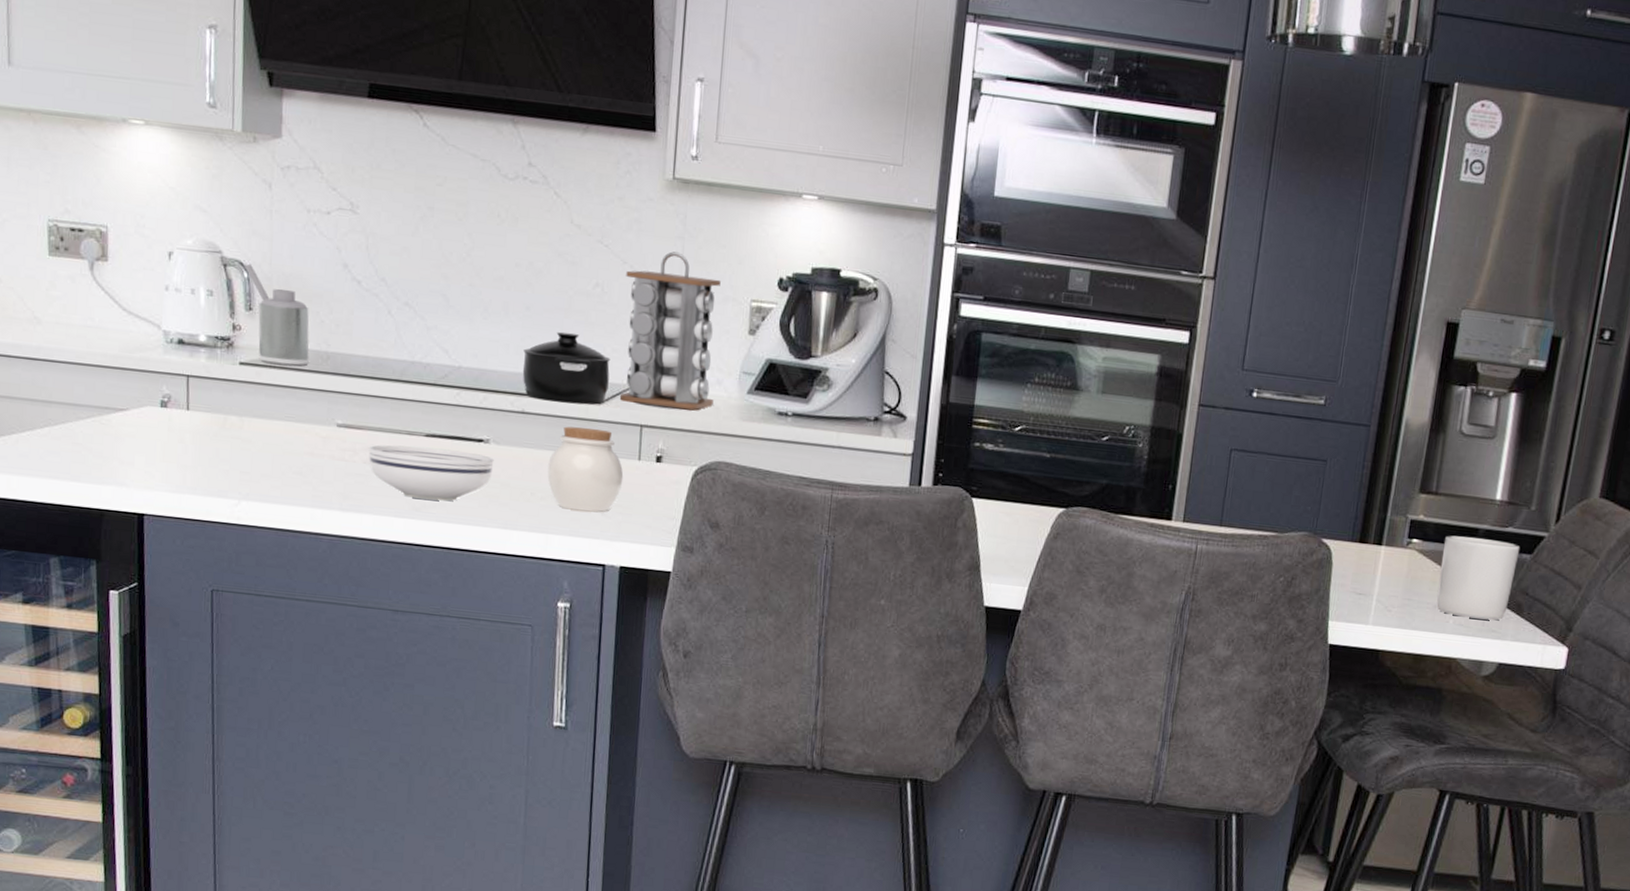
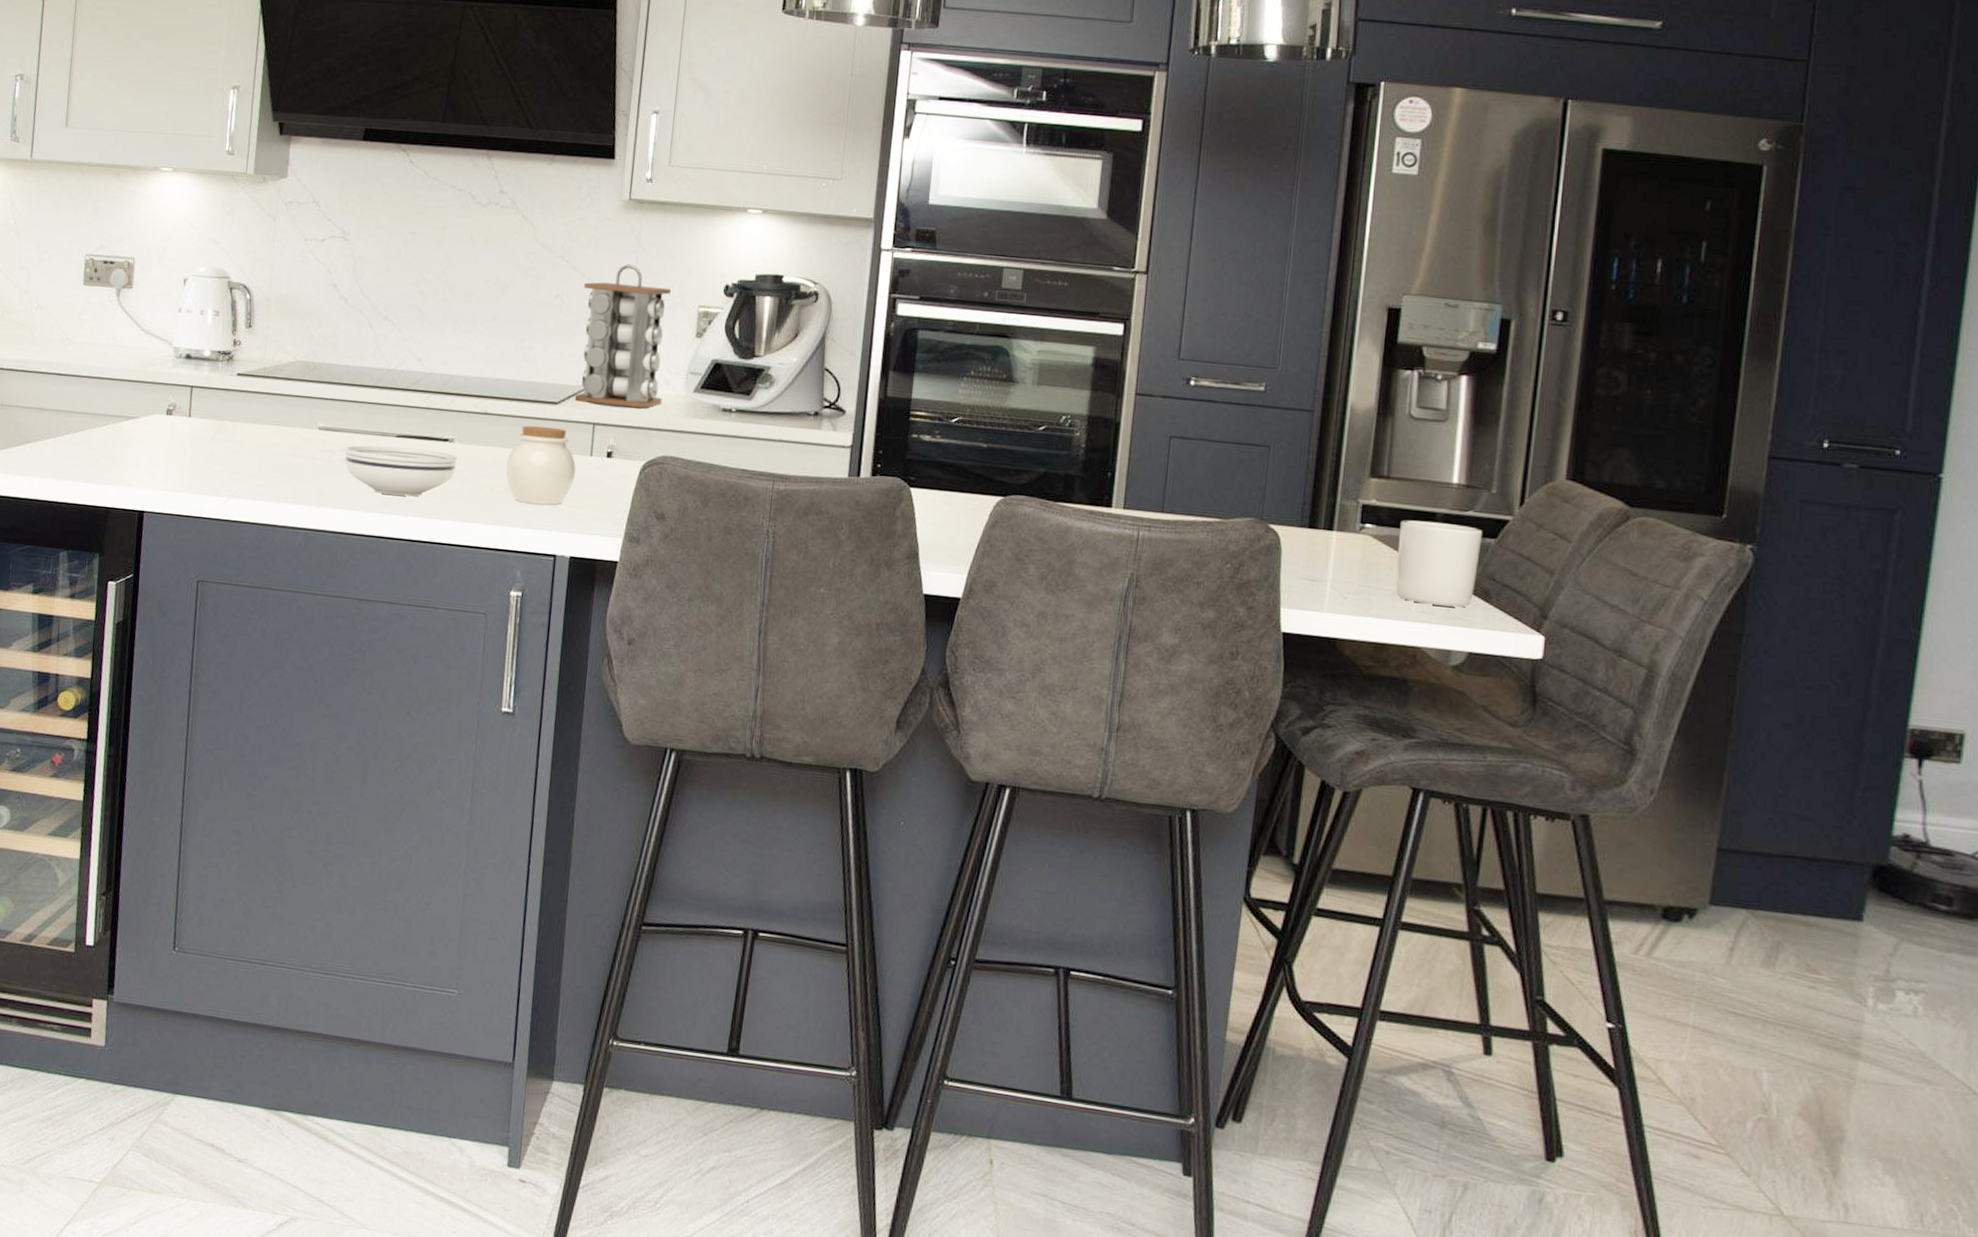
soap dispenser: present [245,263,310,367] -> none [248,286,301,377]
saucepan: present [522,331,611,405] -> none [486,339,568,406]

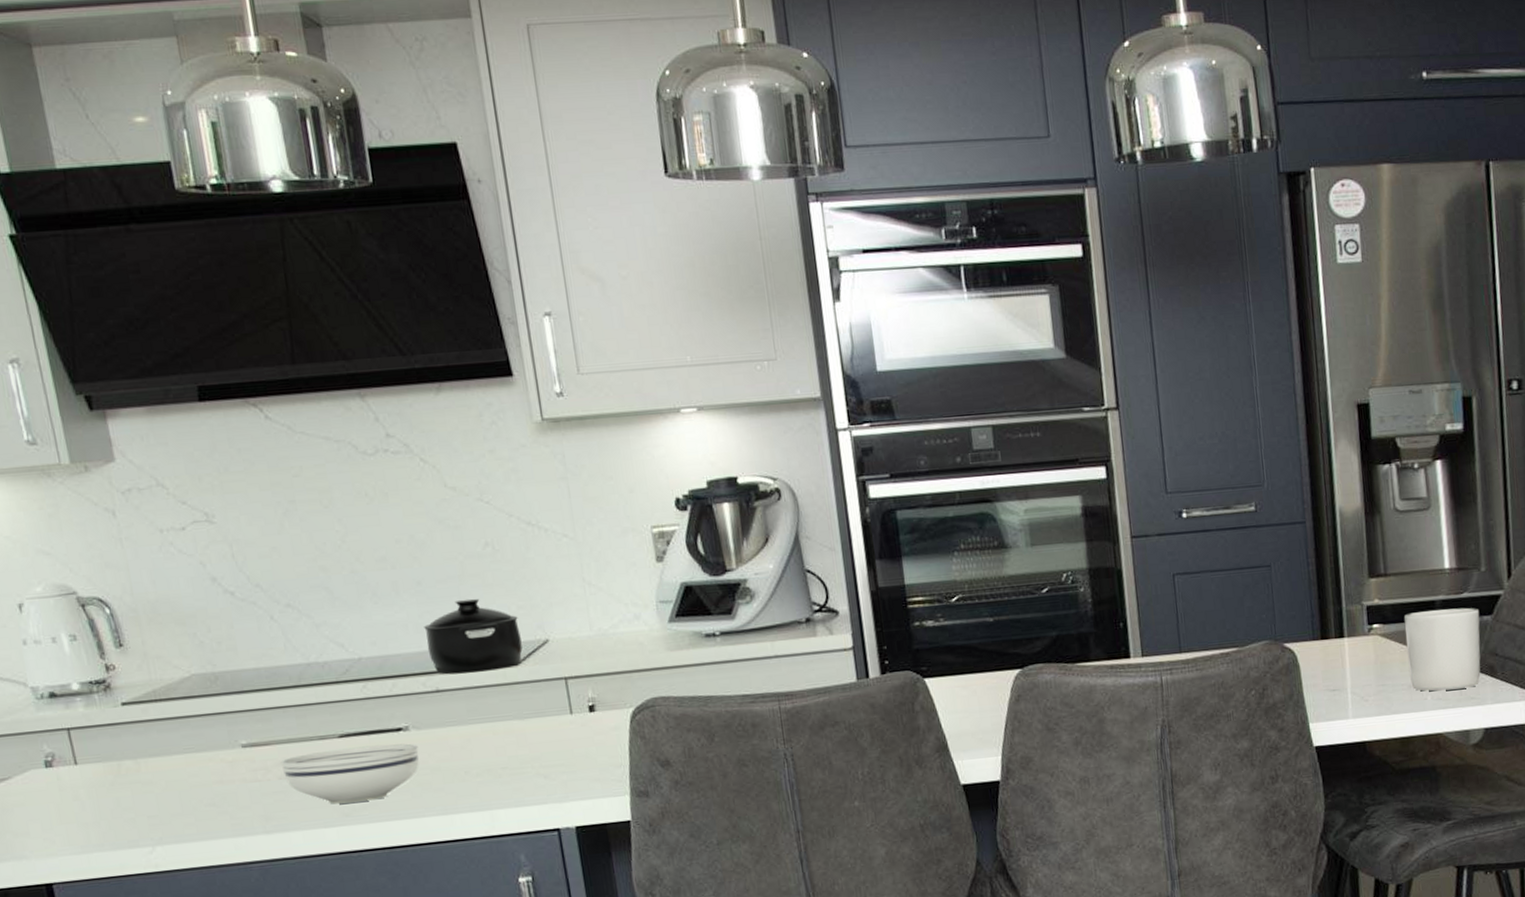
saucepan: none [486,339,568,406] -> present [424,598,523,675]
jar: present [505,425,576,506] -> none [476,691,560,781]
spice rack: present [574,264,671,409] -> none [514,493,636,658]

